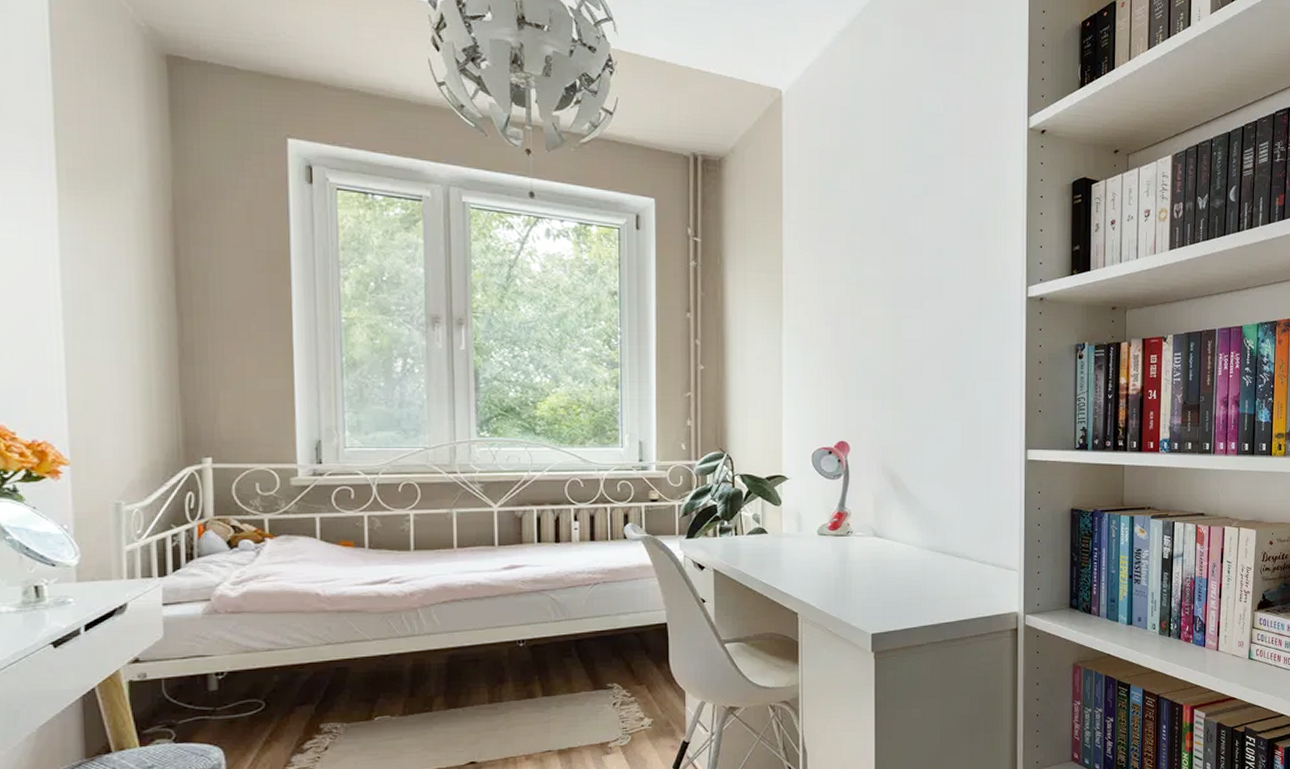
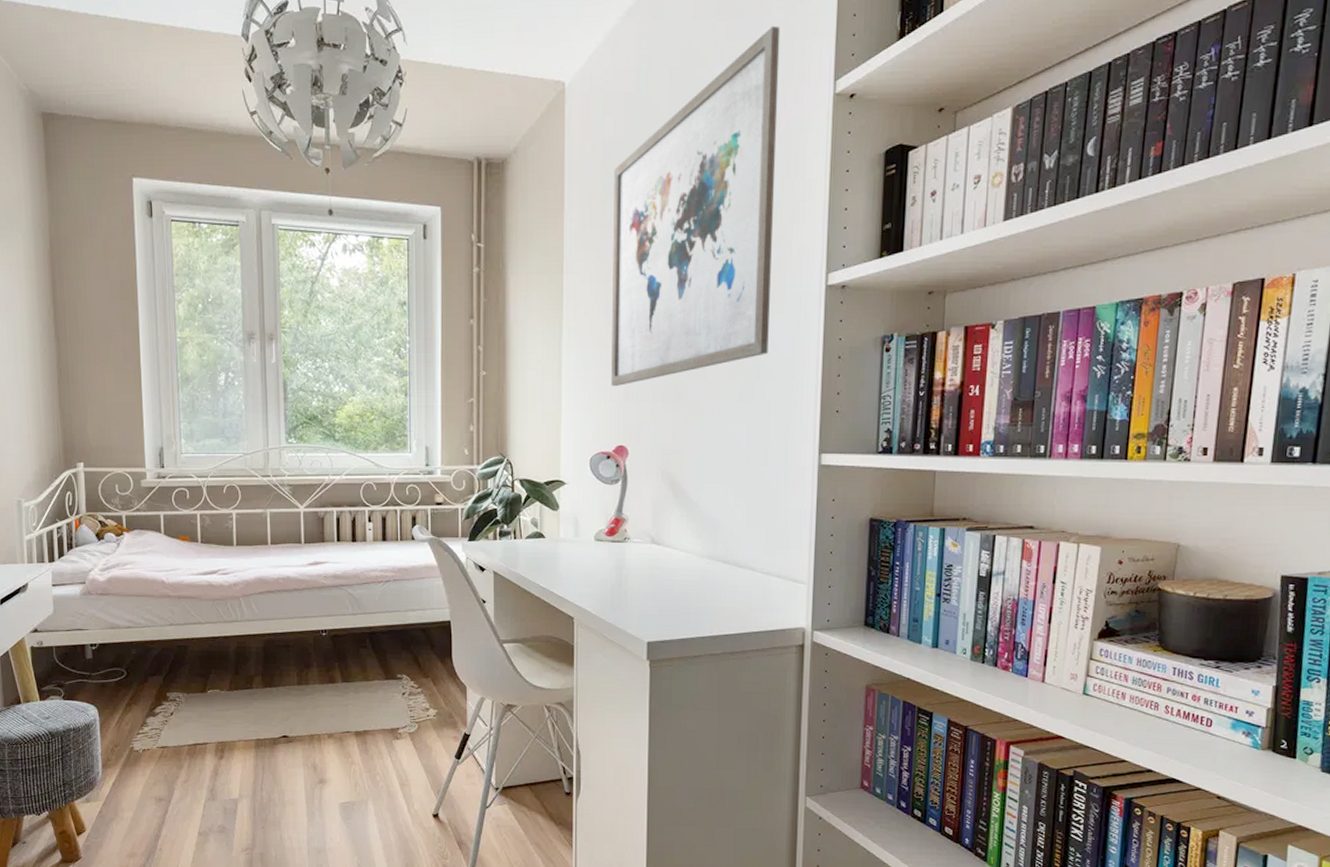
wall art: none [831,62,980,383] -> present [611,25,781,386]

